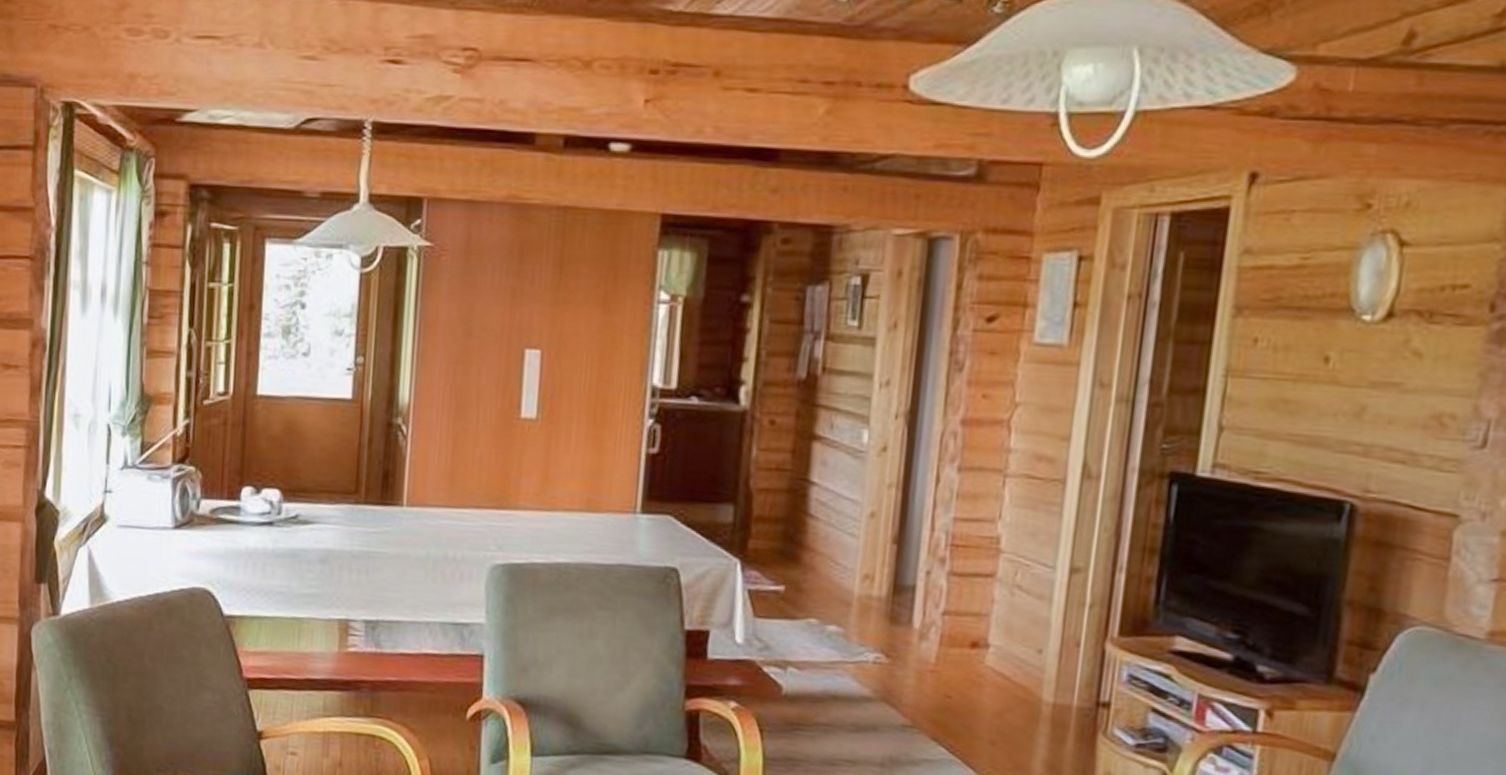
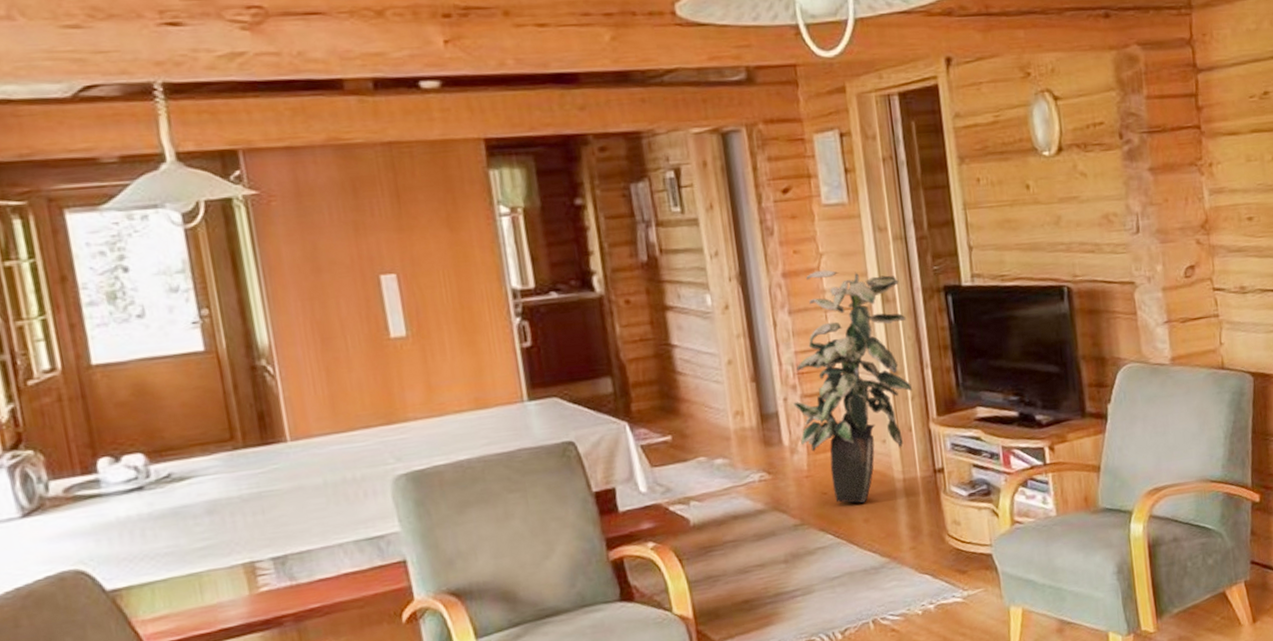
indoor plant: none [934,423,1111,721] -> present [793,269,913,504]

